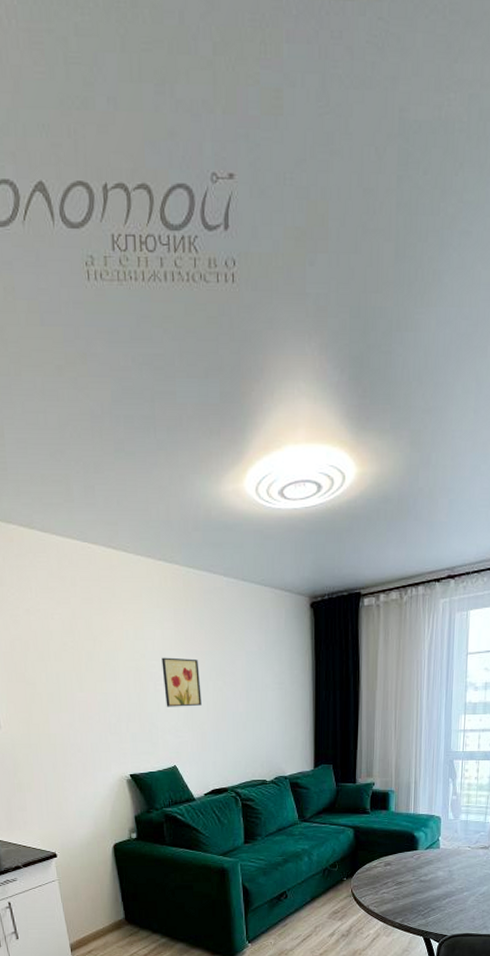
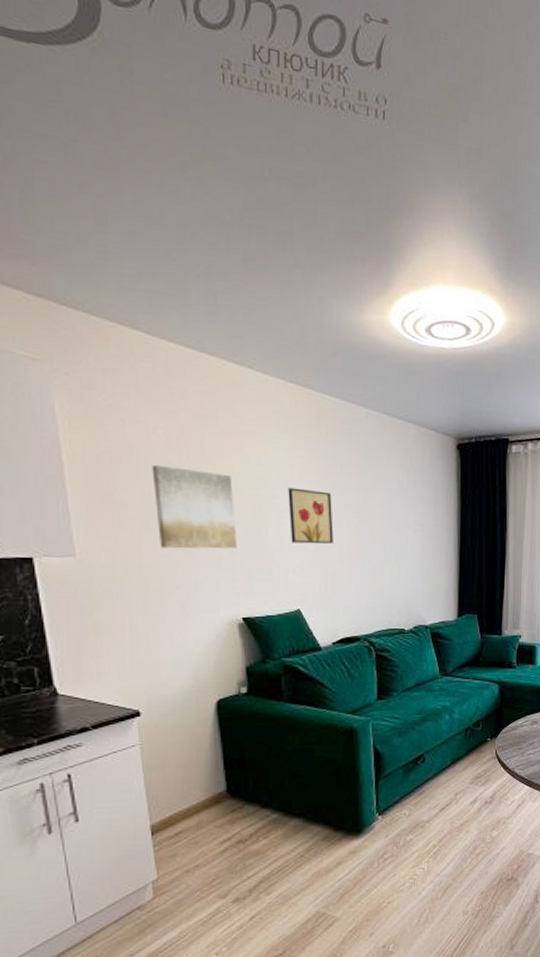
wall art: none [52,647,123,718] -> present [152,465,238,549]

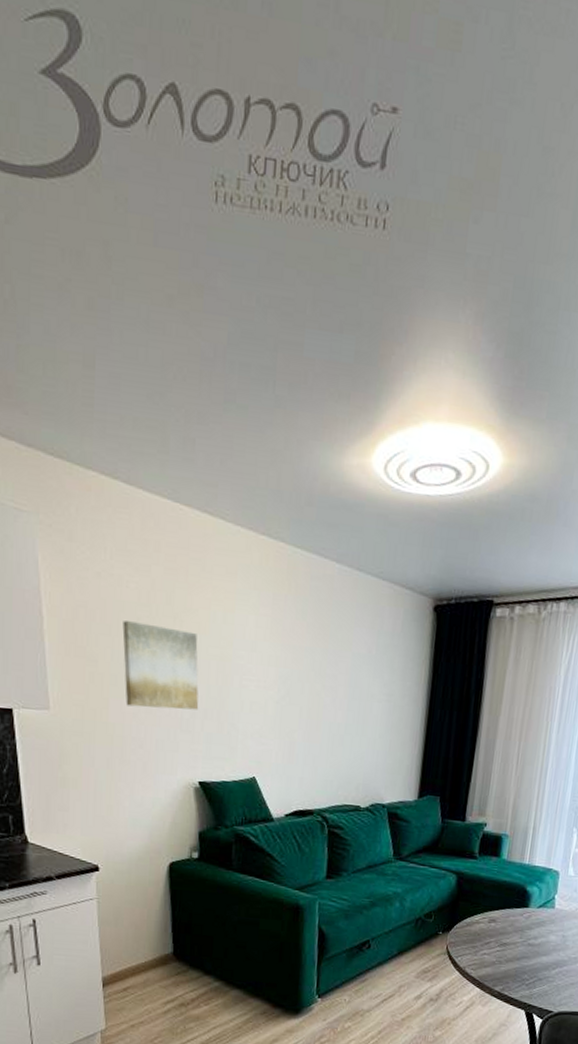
wall art: present [288,487,333,544] -> none [251,648,296,710]

